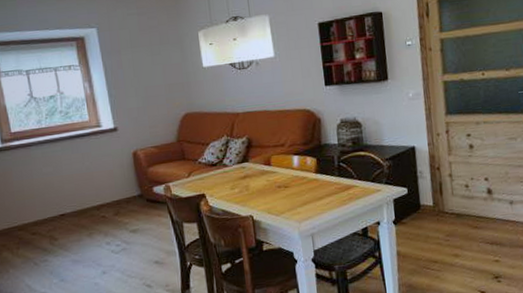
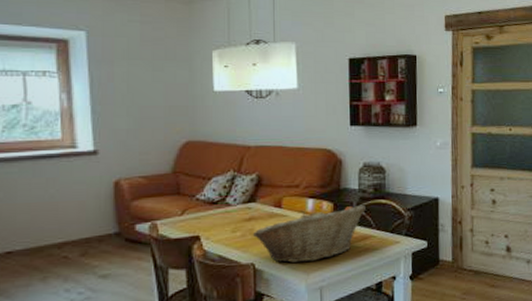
fruit basket: none [248,158,346,214] -> present [252,204,366,264]

